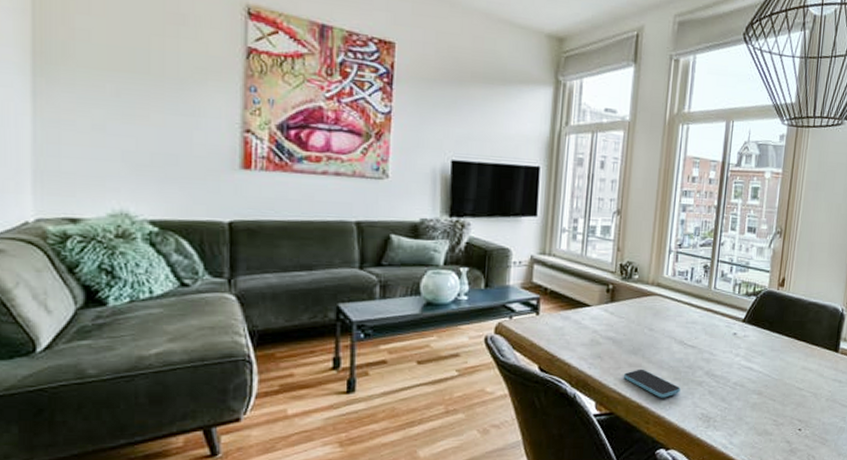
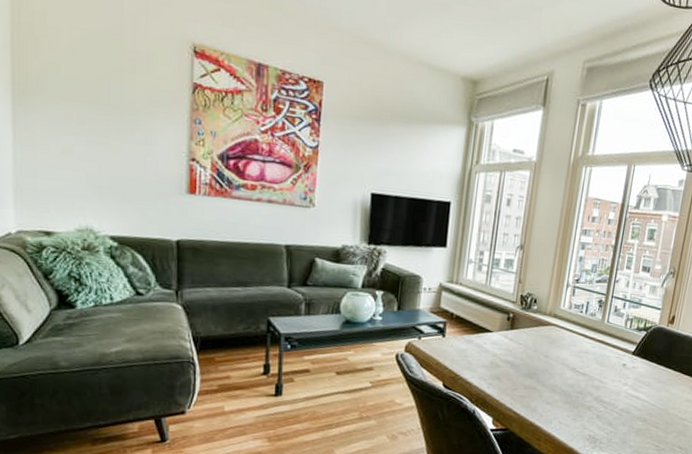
smartphone: present [624,369,681,398] -> none [519,391,571,419]

